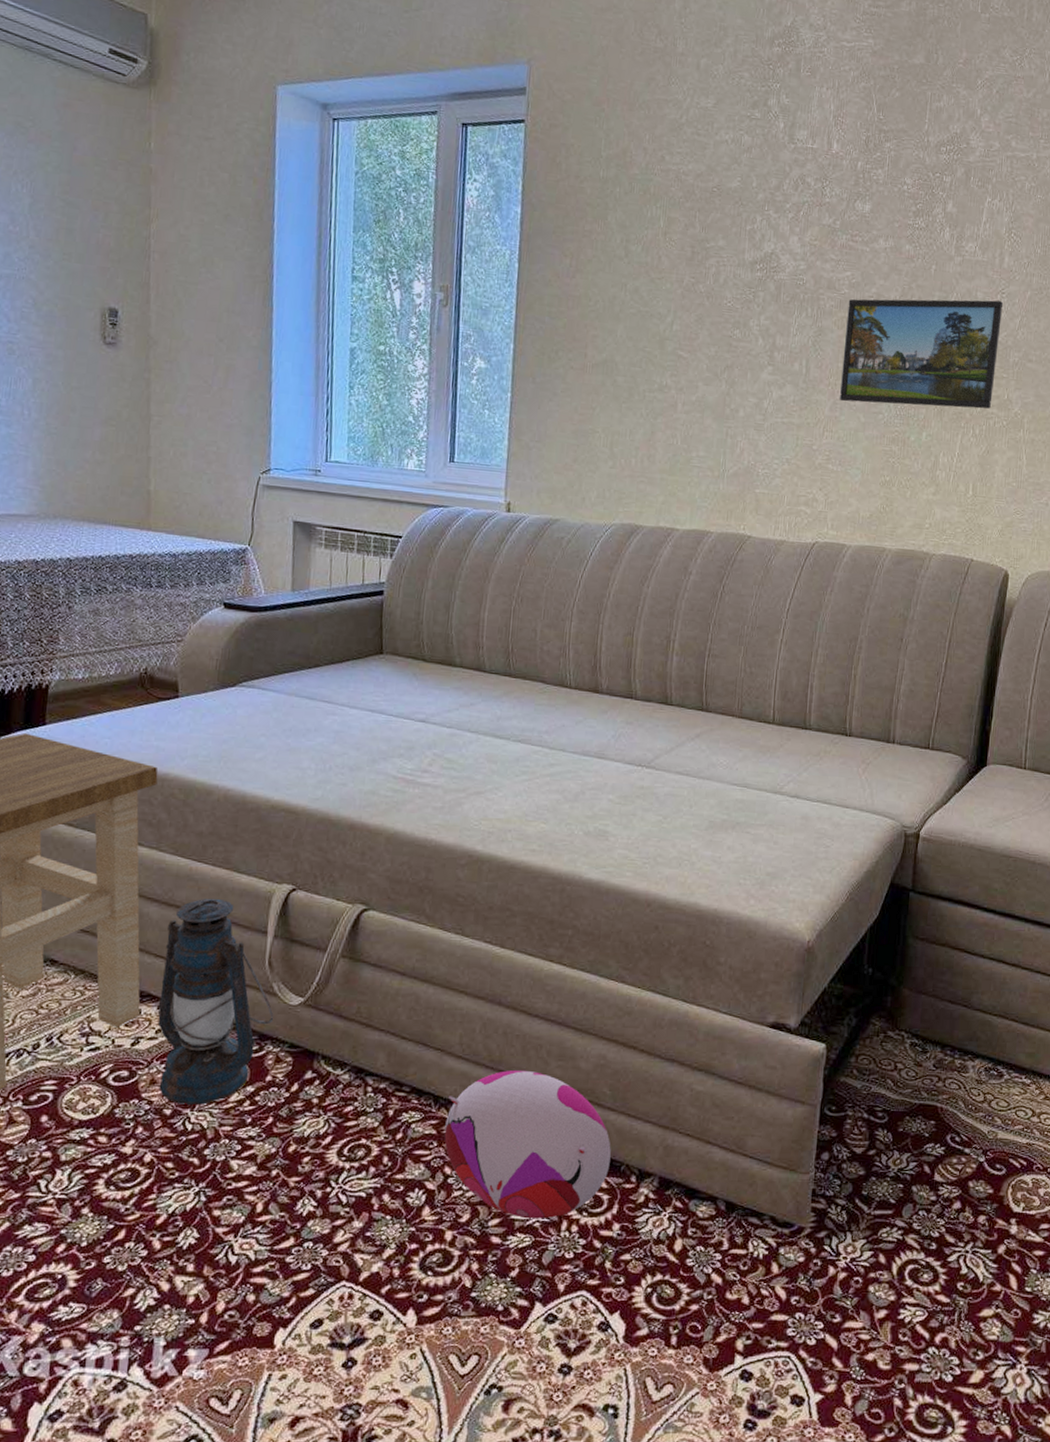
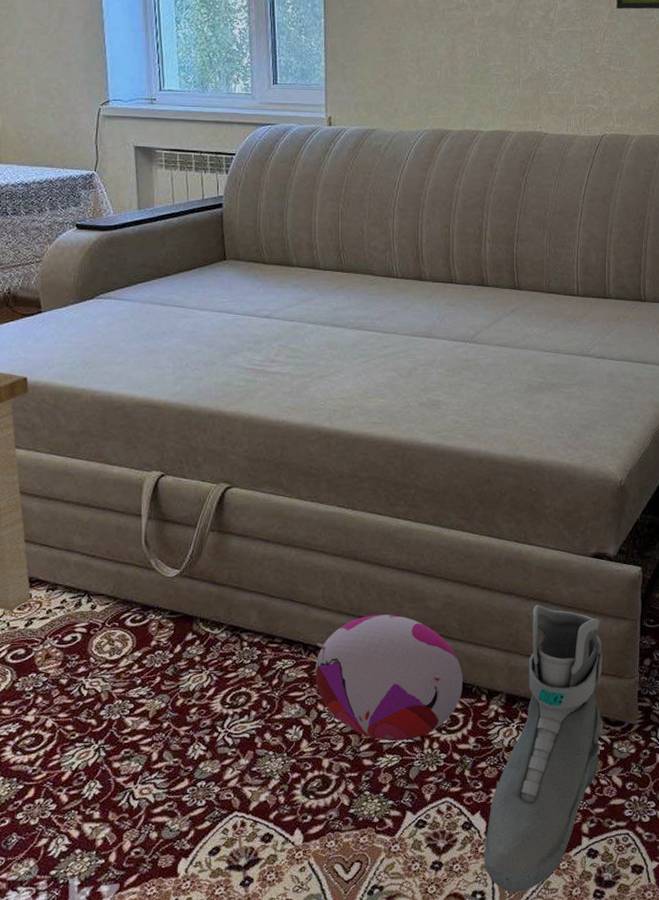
lantern: present [157,898,274,1105] -> none [48,489,154,674]
sneaker: none [620,1076,774,1412] -> present [484,604,603,893]

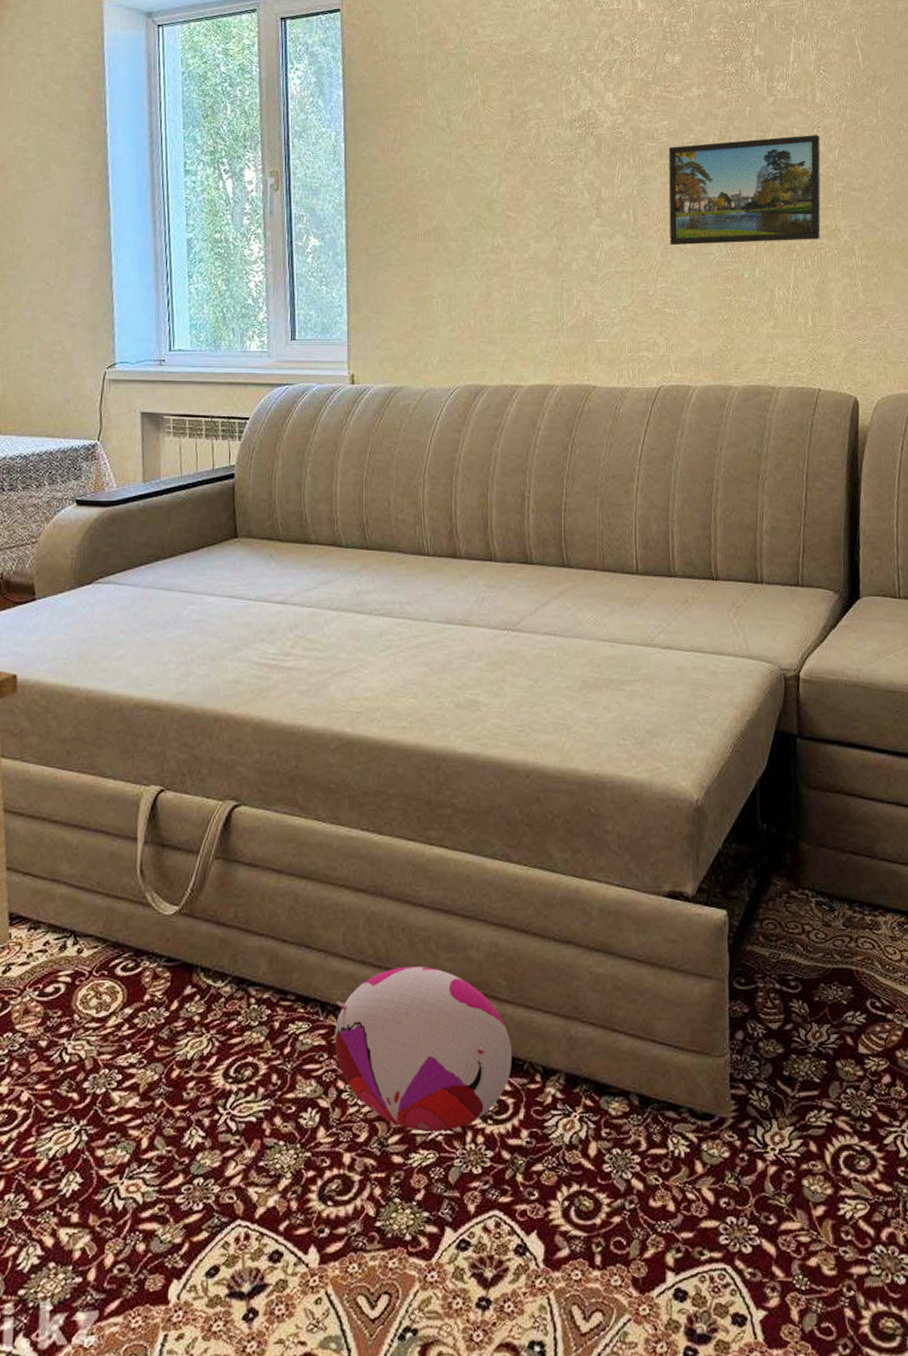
sneaker: present [484,604,603,893] -> none [543,956,688,1346]

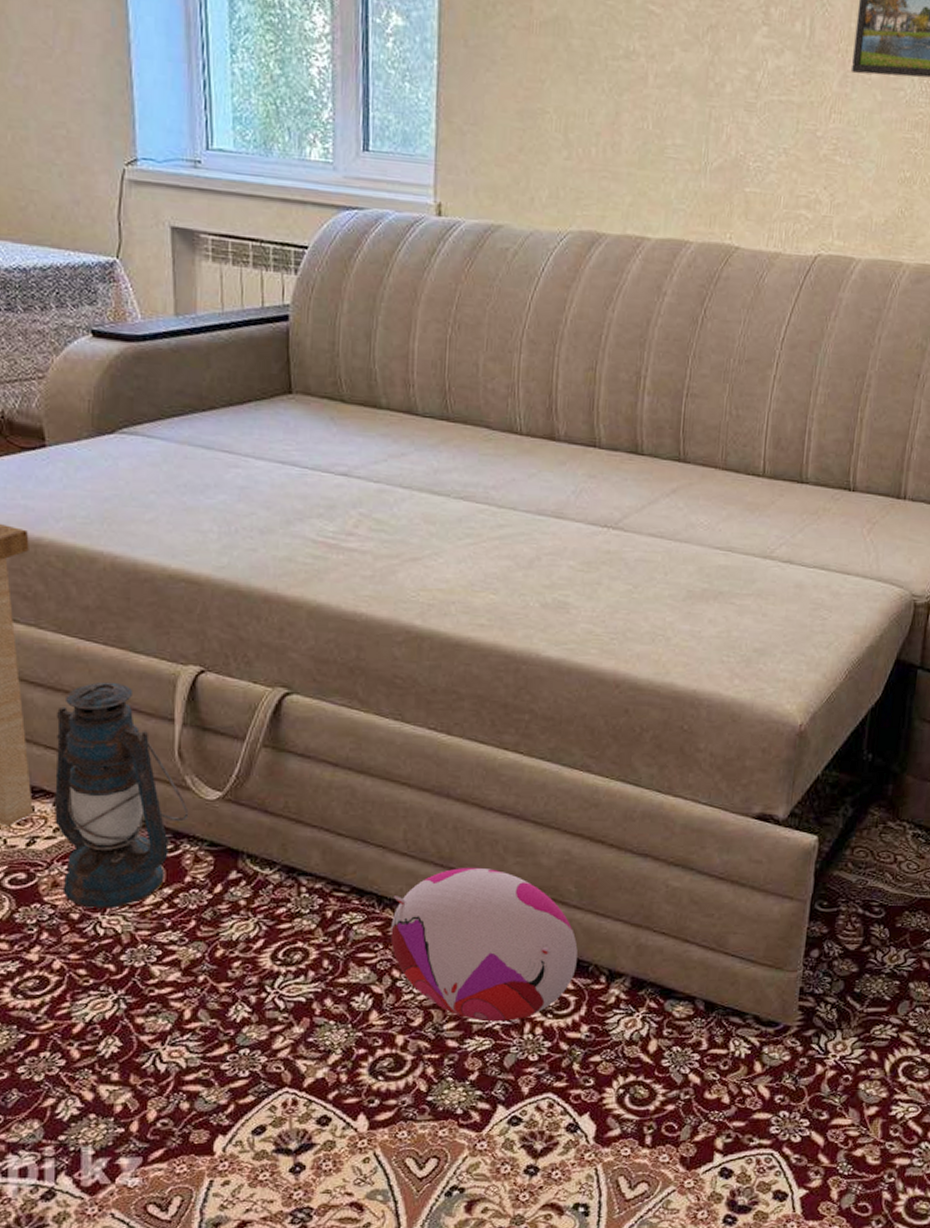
lantern: none [29,806,149,1034] -> present [55,681,189,908]

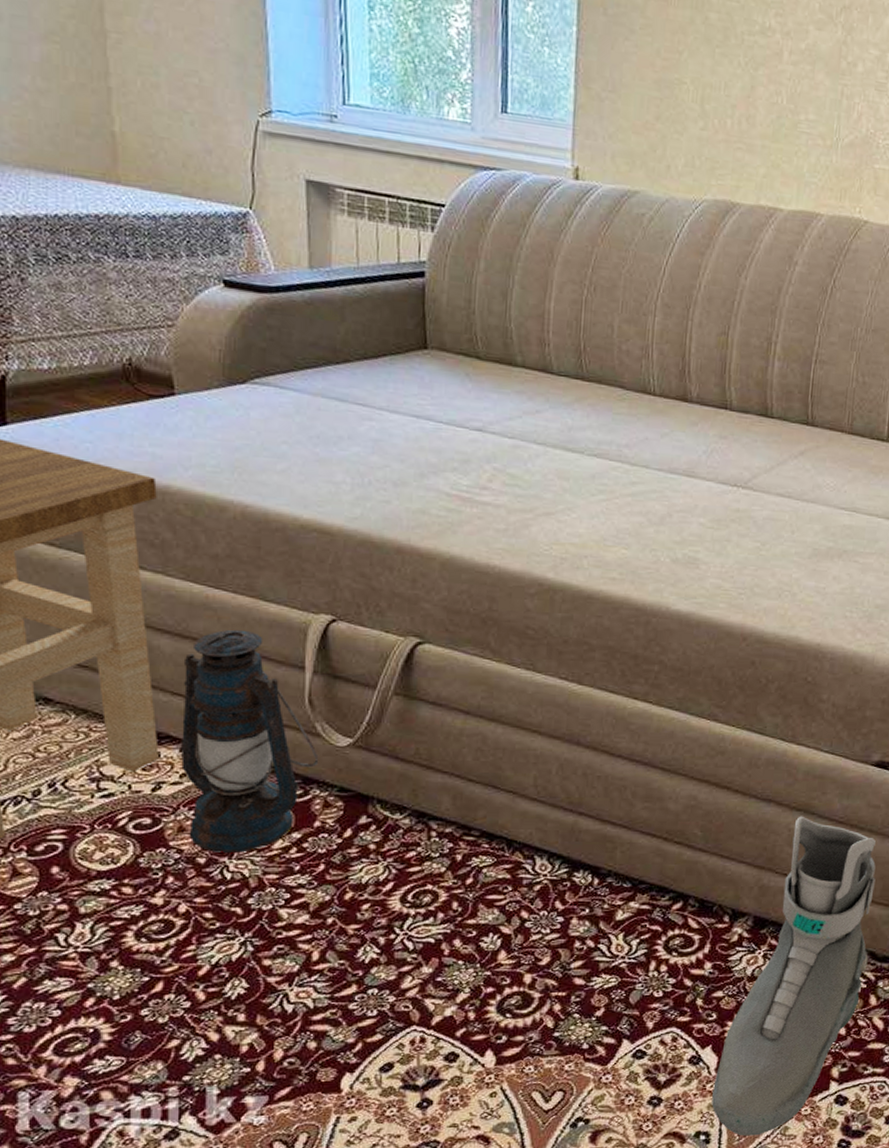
plush toy: present [390,867,578,1021] -> none [519,812,703,959]
sneaker: none [590,871,759,1209] -> present [711,816,876,1136]

